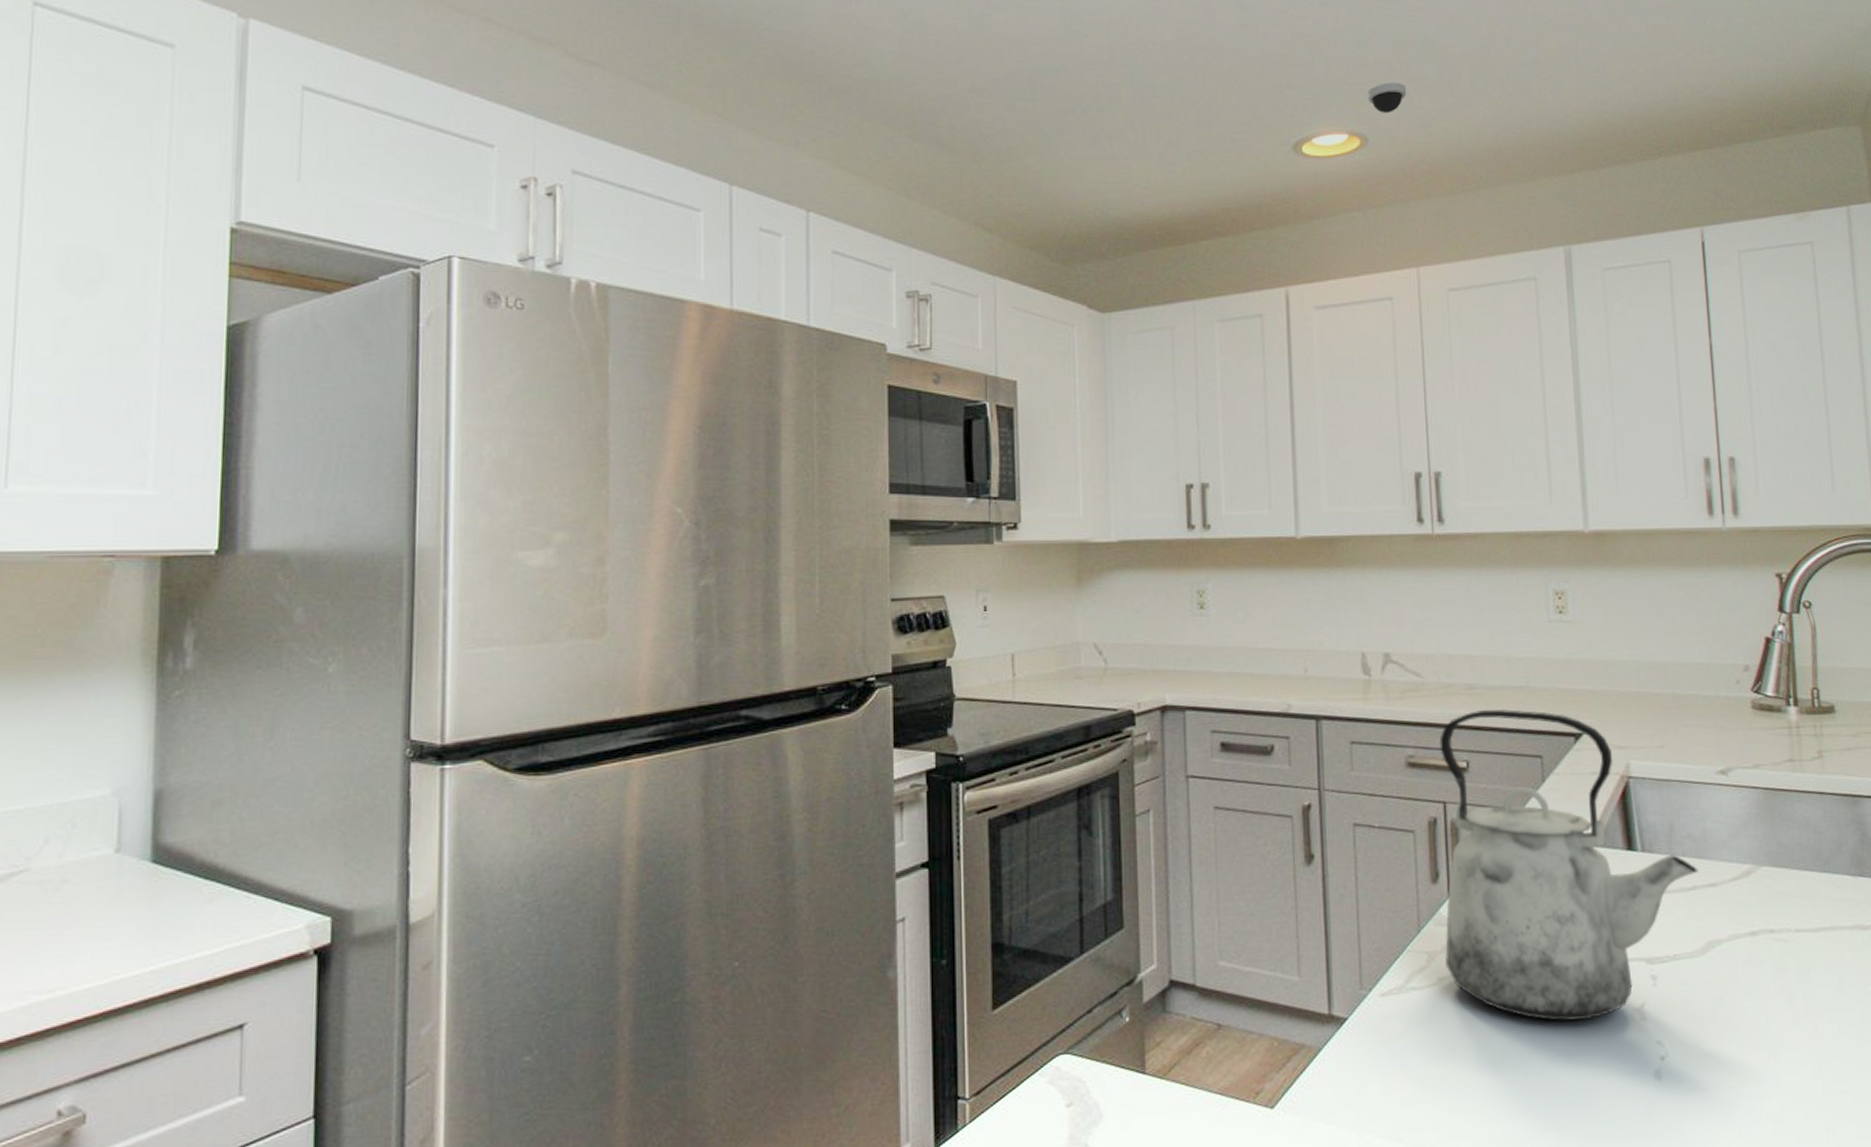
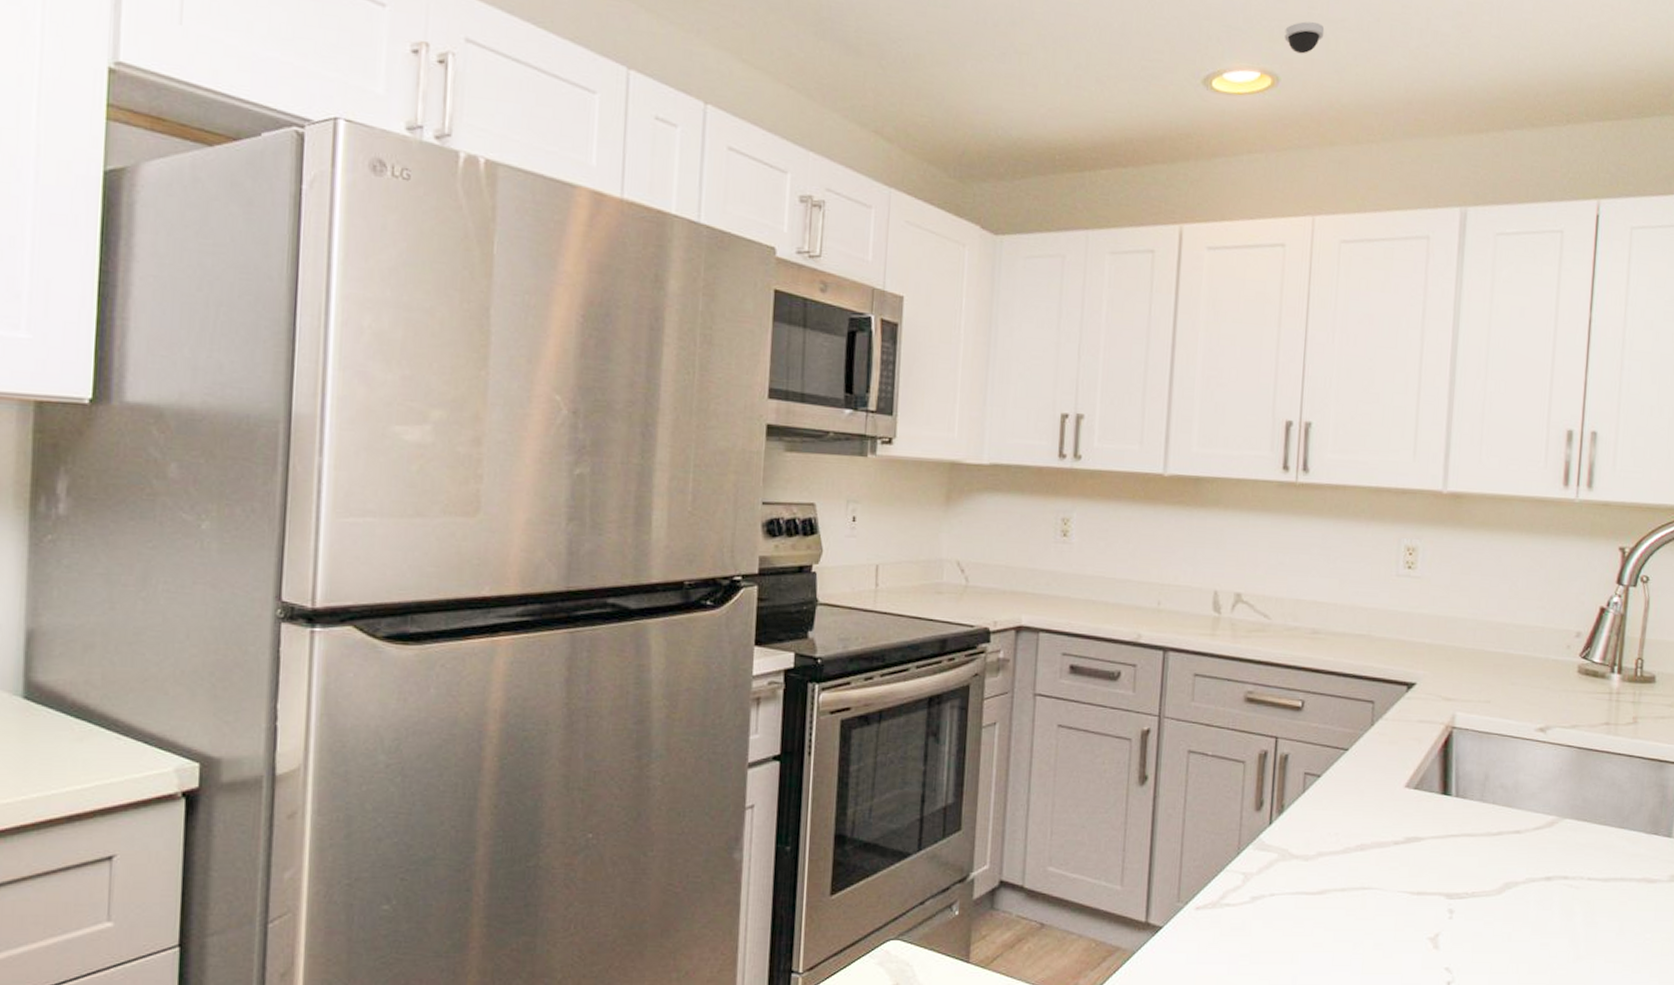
kettle: present [1439,709,1699,1022] -> none [1260,654,1506,945]

